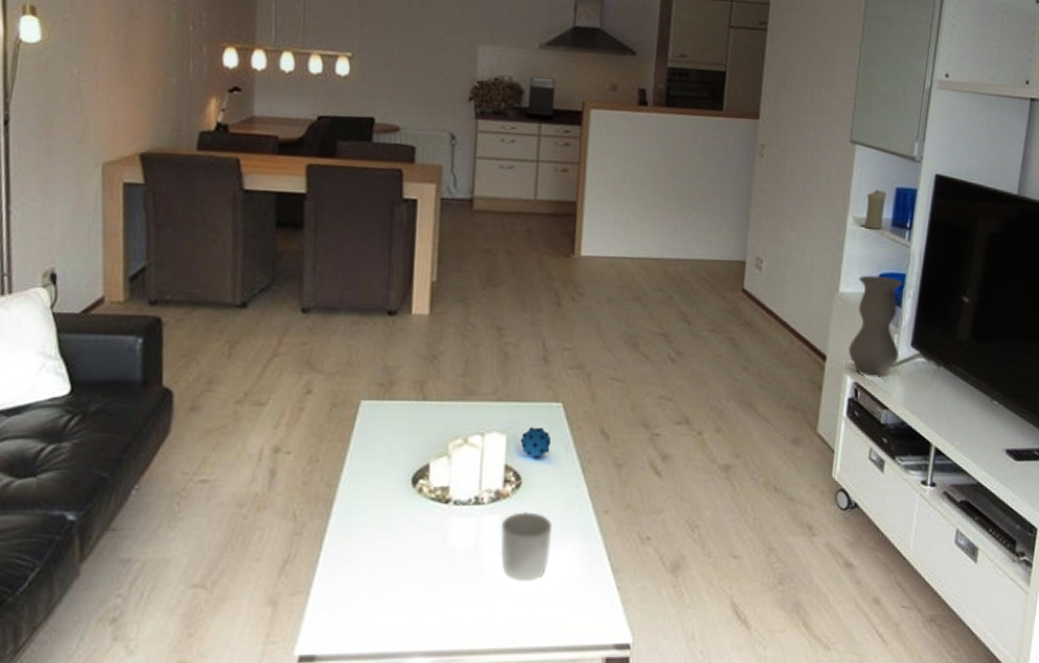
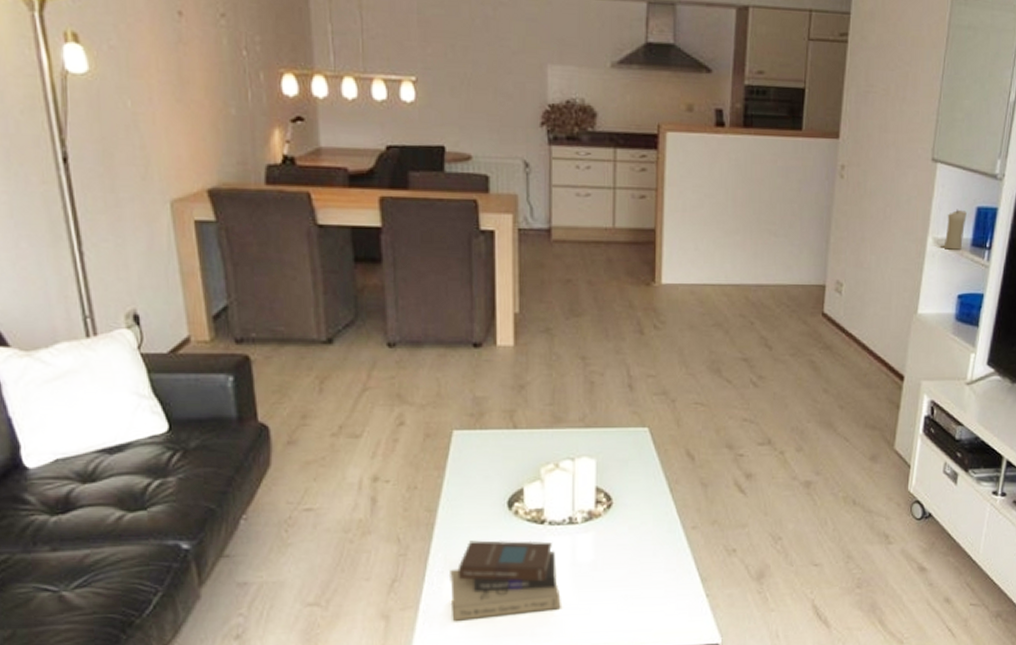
books: none [343,520,462,609] -> present [450,540,561,621]
mug: present [499,512,553,583] -> none [595,529,644,593]
toy ball: present [520,427,551,459] -> none [609,451,638,481]
coffee maker: present [525,77,556,117] -> none [599,98,630,141]
vase: present [849,275,903,378] -> none [926,296,981,396]

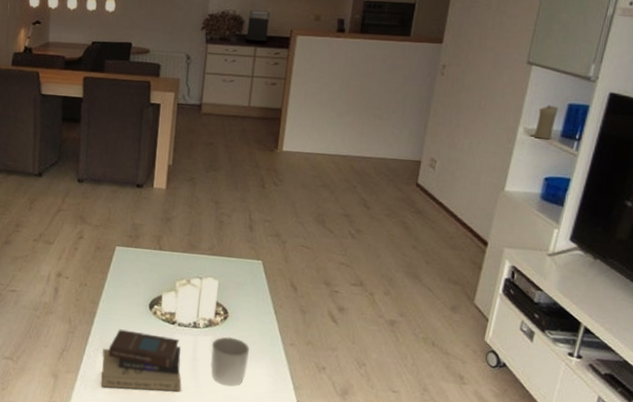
mug: none [595,529,644,593] -> present [209,336,250,388]
coffee maker: none [599,98,630,141] -> present [245,10,270,42]

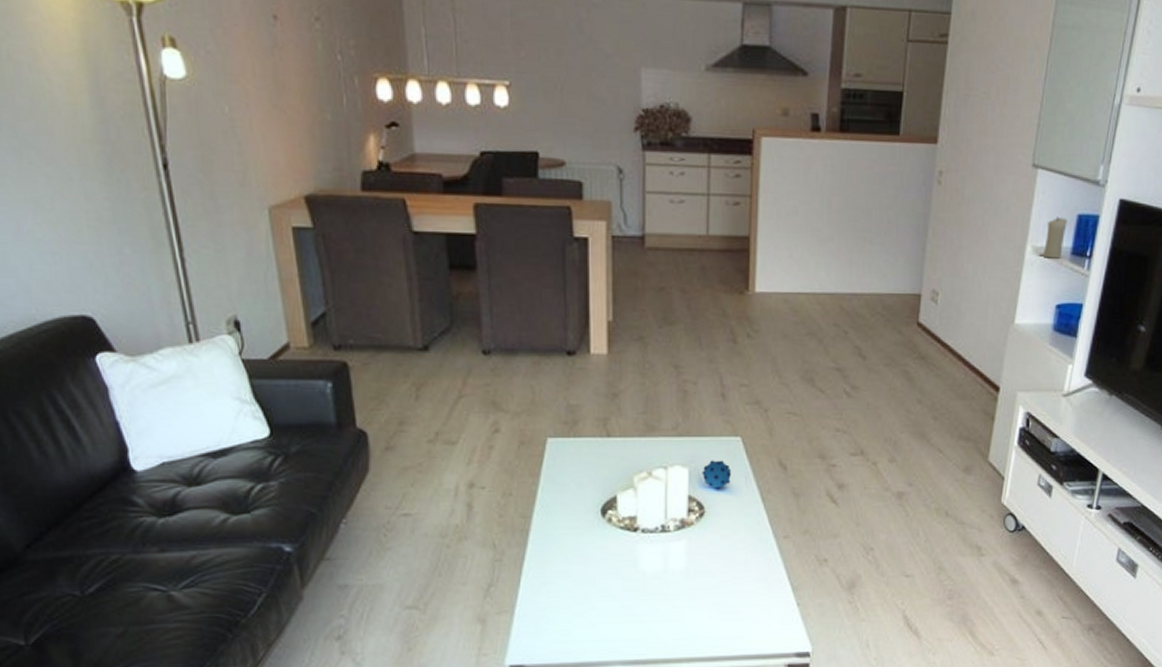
books: present [101,329,182,392] -> none [544,547,653,625]
mug: present [209,336,250,388] -> none [687,538,736,601]
toy ball: none [228,276,252,300] -> present [702,460,731,490]
coffee maker: present [245,10,270,42] -> none [694,103,724,147]

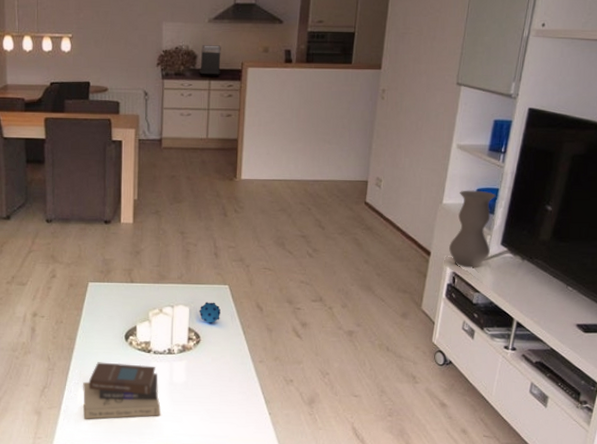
books: none [544,547,653,625] -> present [82,362,161,420]
coffee maker: none [694,103,724,147] -> present [199,45,221,75]
vase: none [1022,306,1079,407] -> present [449,190,496,269]
candle: present [1040,216,1067,259] -> none [463,122,485,154]

